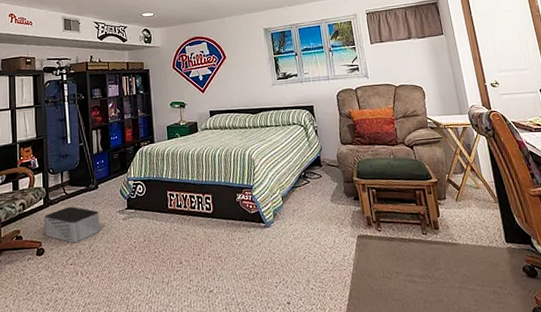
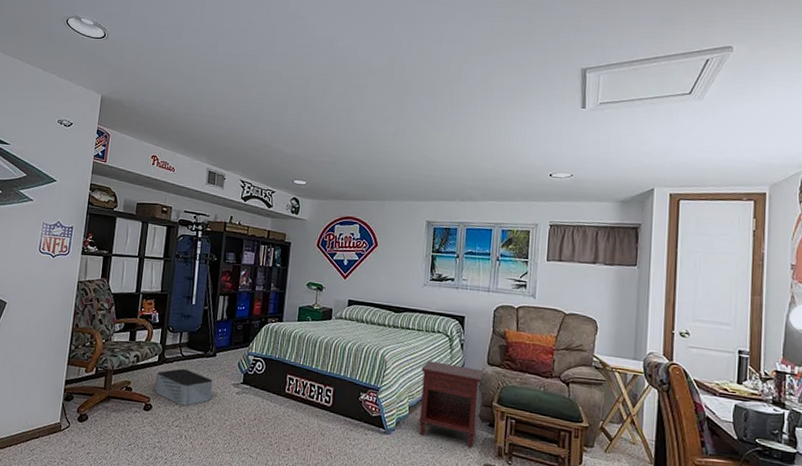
nightstand: none [285,150,346,223] -> present [418,360,484,448]

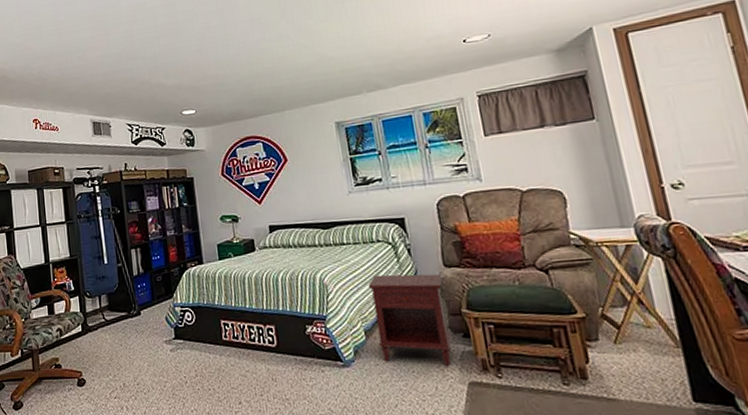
storage bin: present [154,368,213,407] -> none [83,334,145,375]

